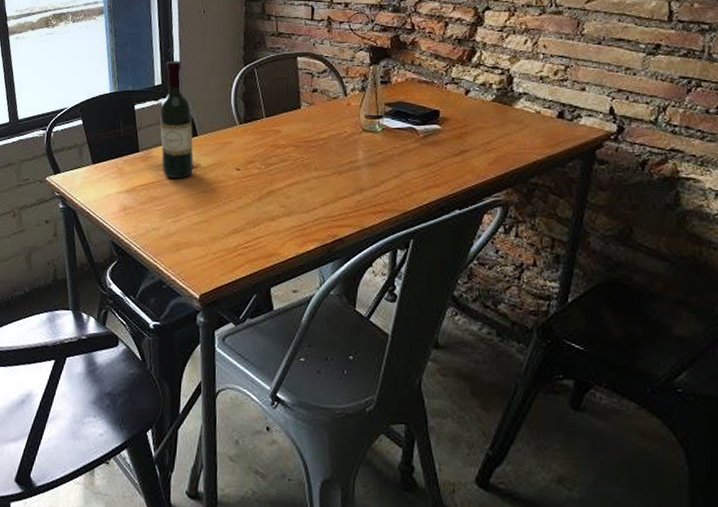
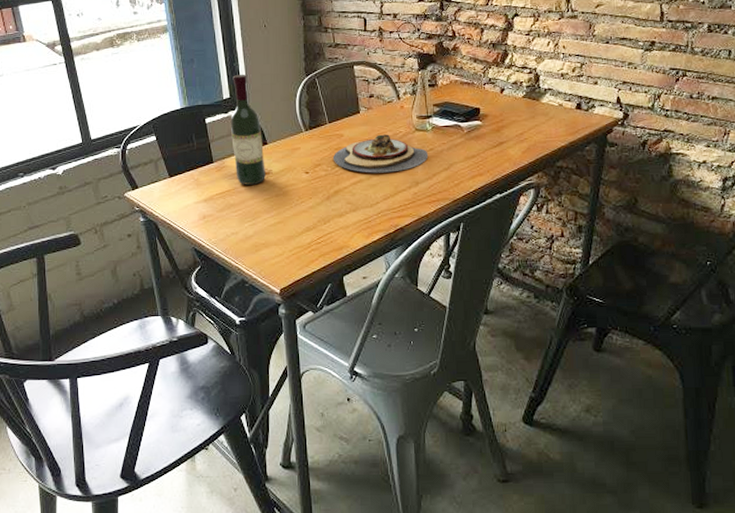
plate: none [267,133,377,176] -> present [332,134,429,173]

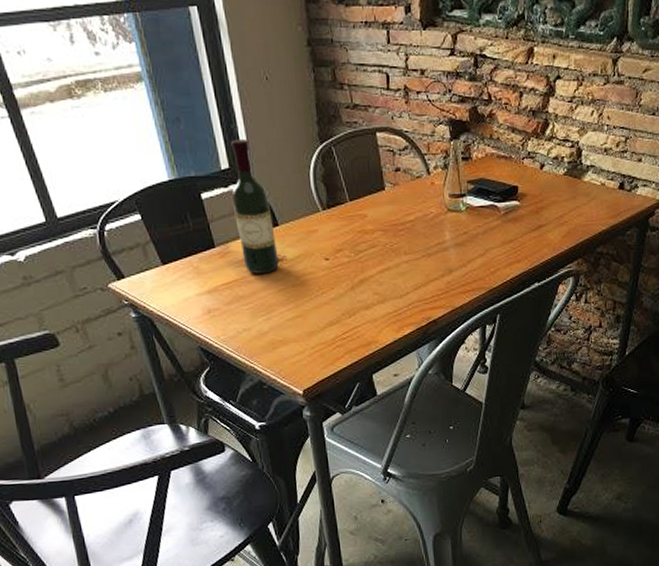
plate: present [332,134,429,173] -> none [355,215,463,260]

